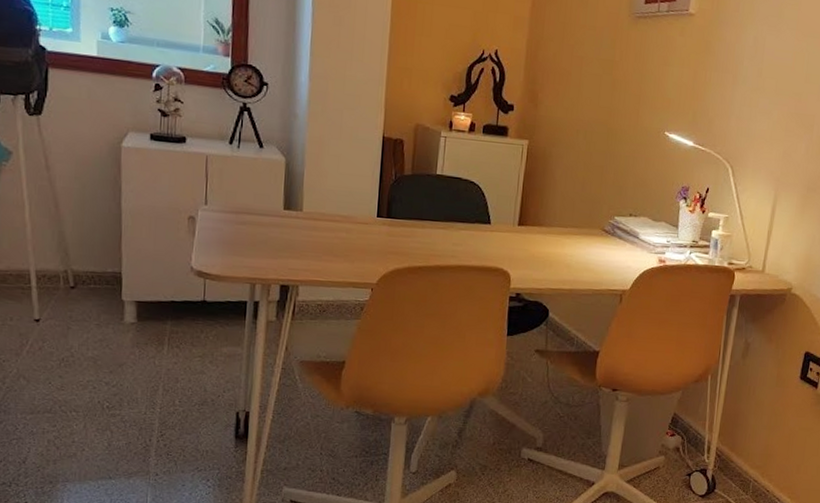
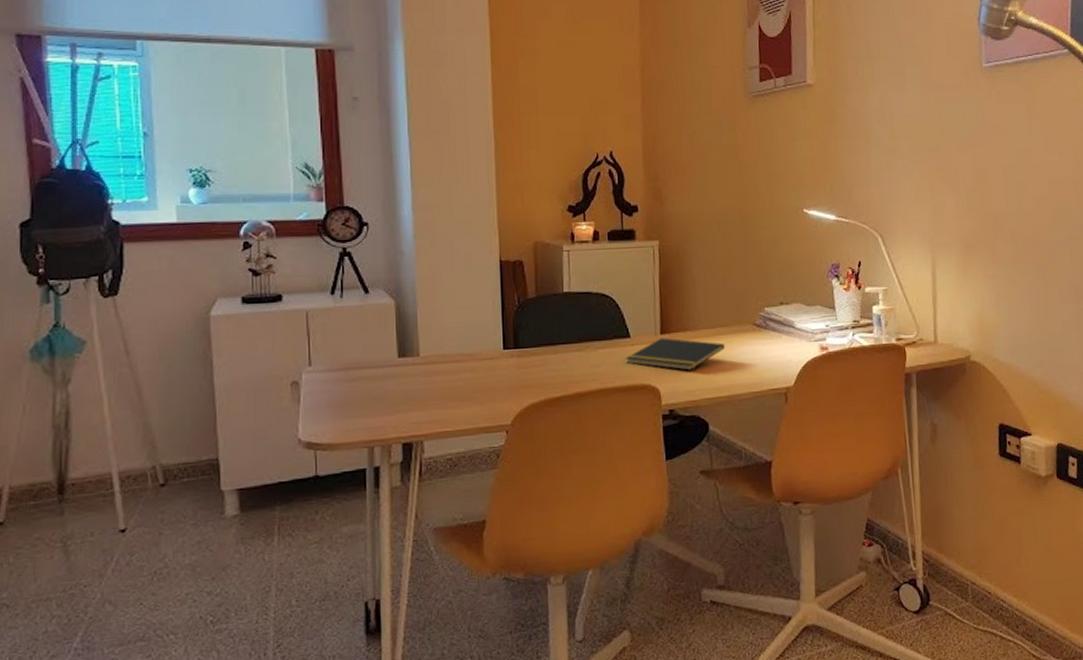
notepad: none [484,229,574,262] -> present [625,337,725,371]

